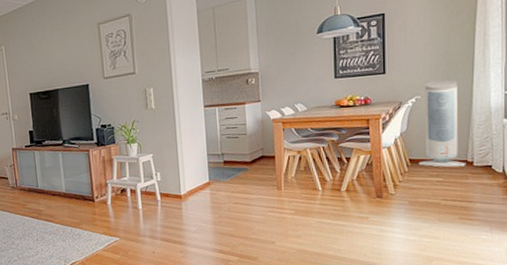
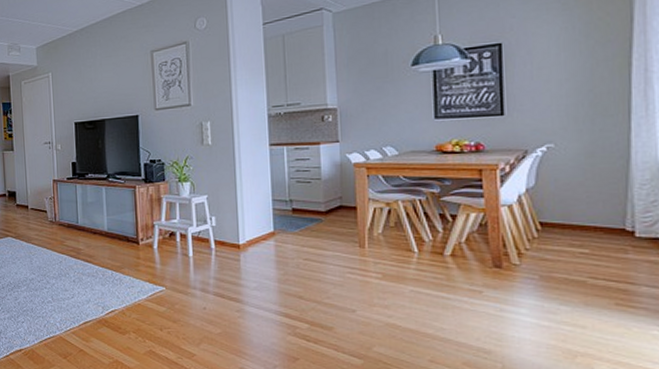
air purifier: present [418,78,466,168] -> none [552,123,624,237]

